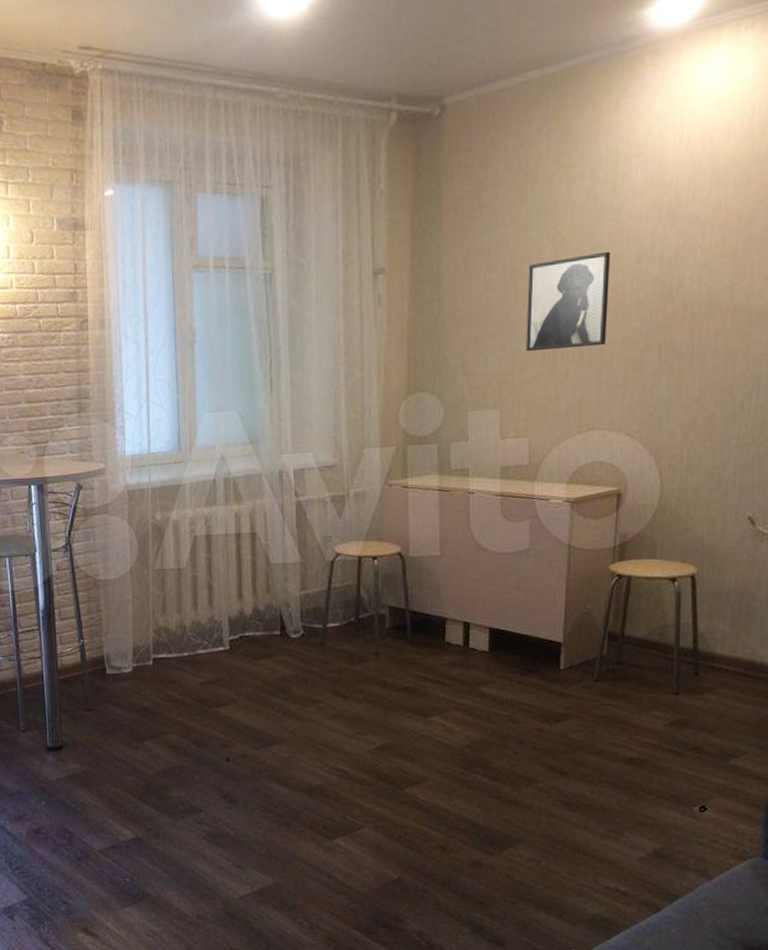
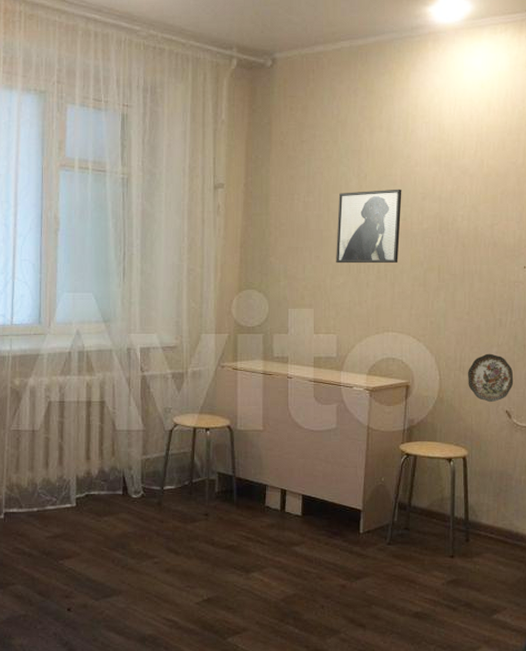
decorative plate: none [697,447,759,508] -> present [467,353,514,403]

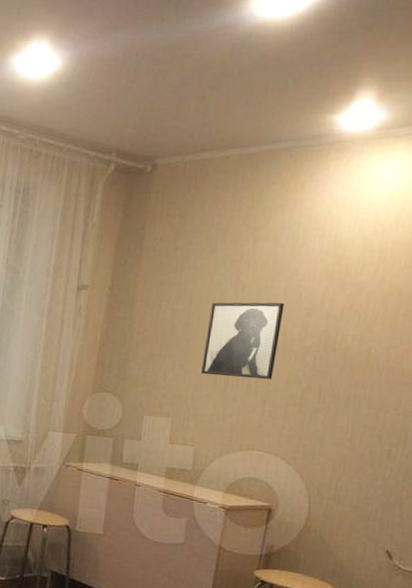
decorative plate: present [467,353,514,403] -> none [342,485,400,540]

